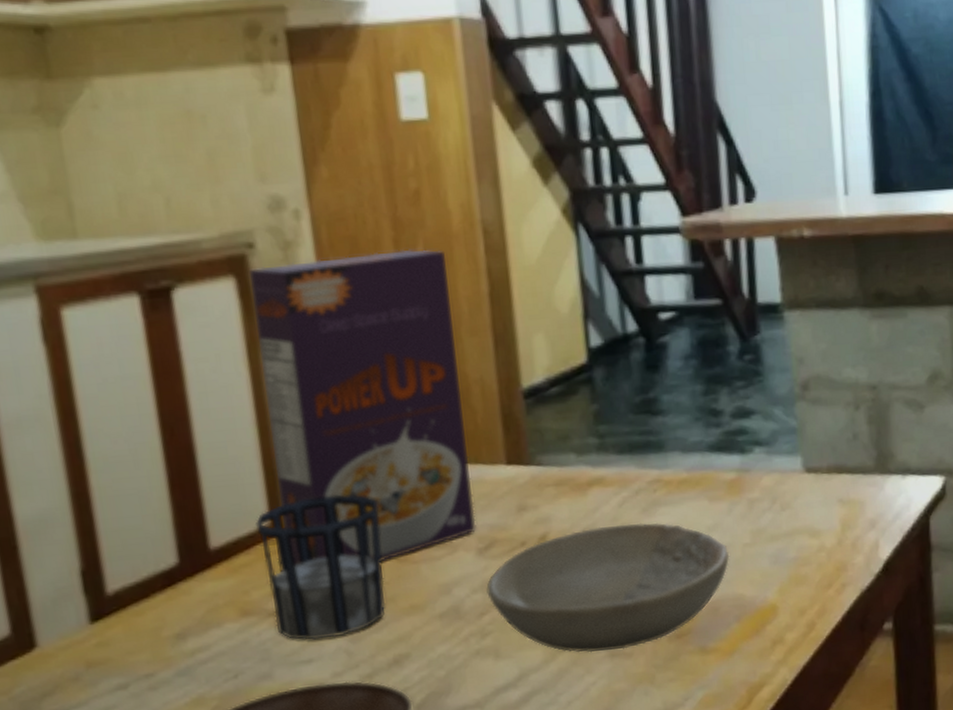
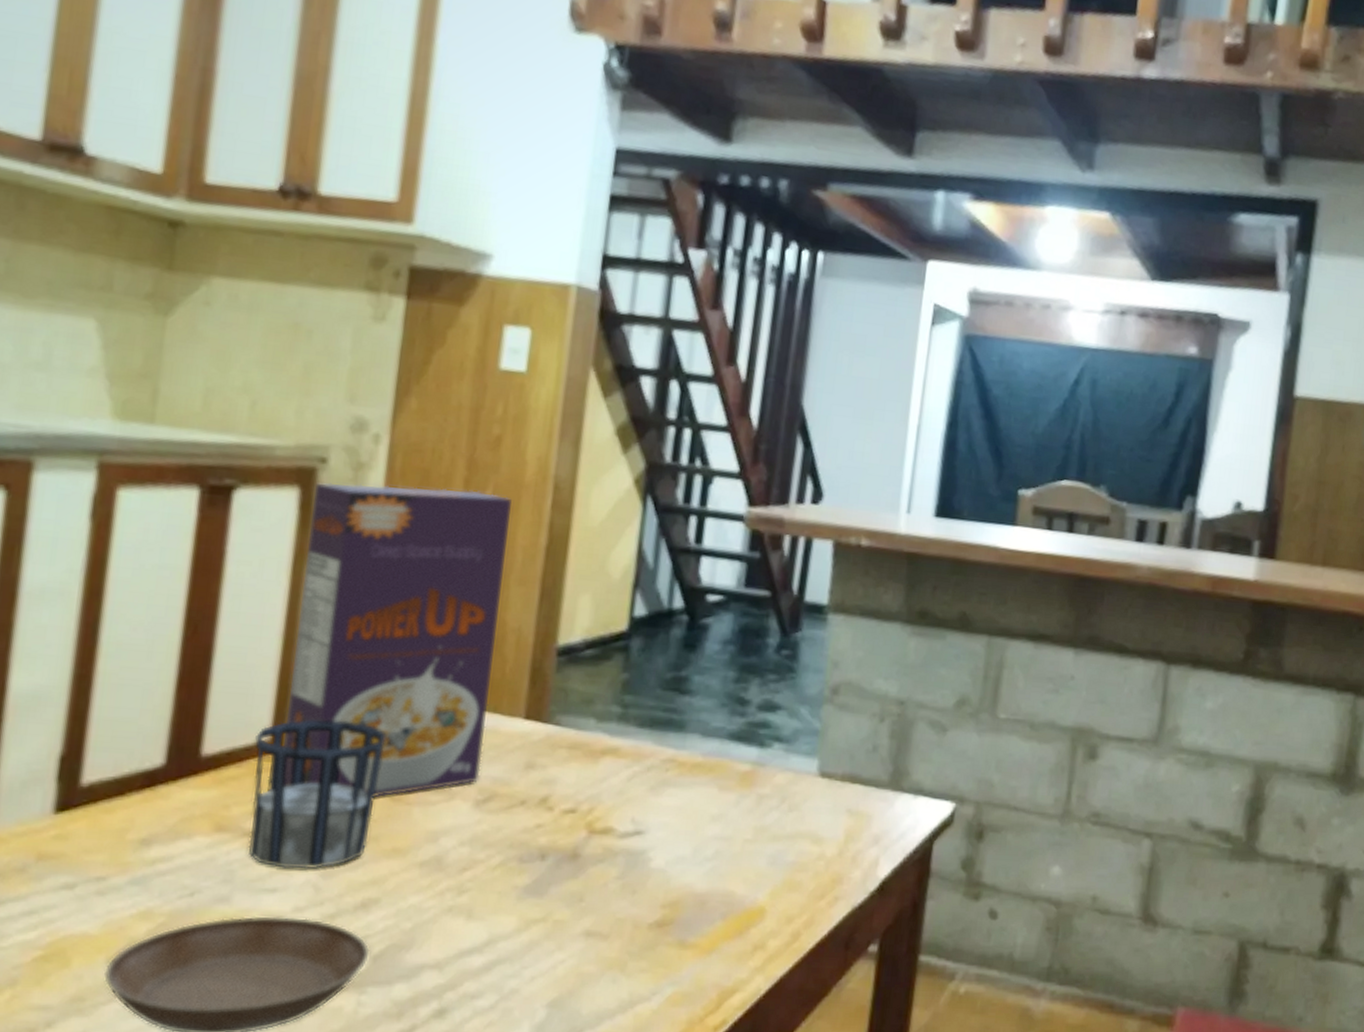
bowl: present [486,522,730,653] -> none [474,797,728,930]

